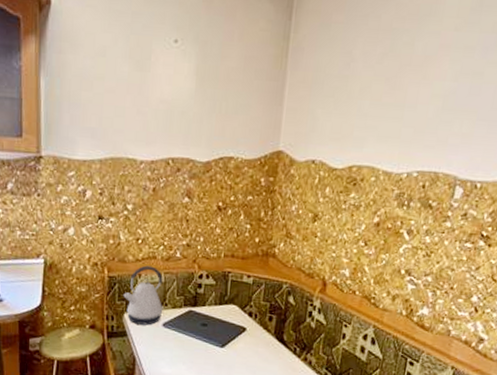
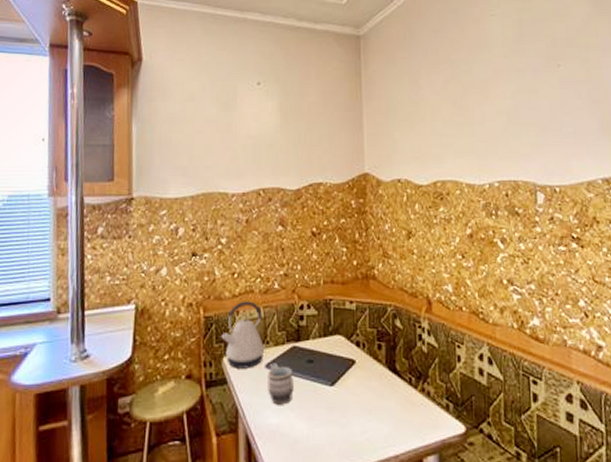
mug: none [163,323,188,359] -> present [268,364,294,405]

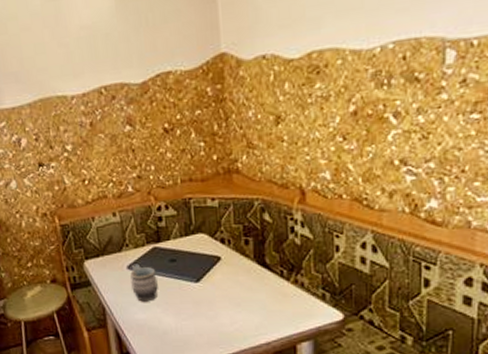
kettle: present [221,301,266,368] -> none [79,206,126,271]

